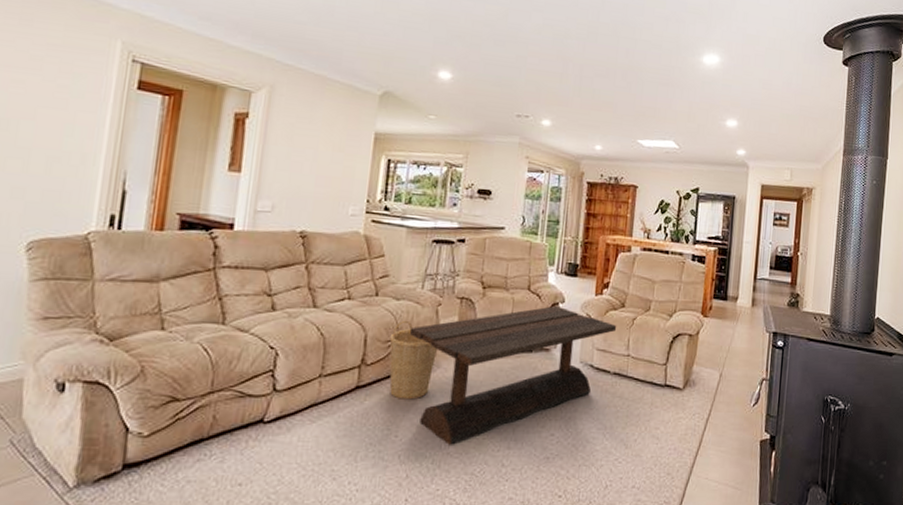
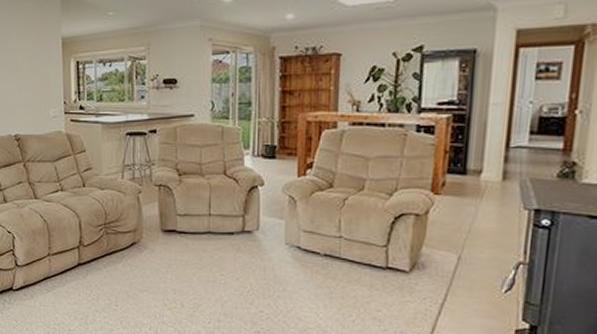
basket: present [389,320,437,400] -> none [100,207,142,276]
coffee table: present [409,305,617,447] -> none [116,188,325,317]

